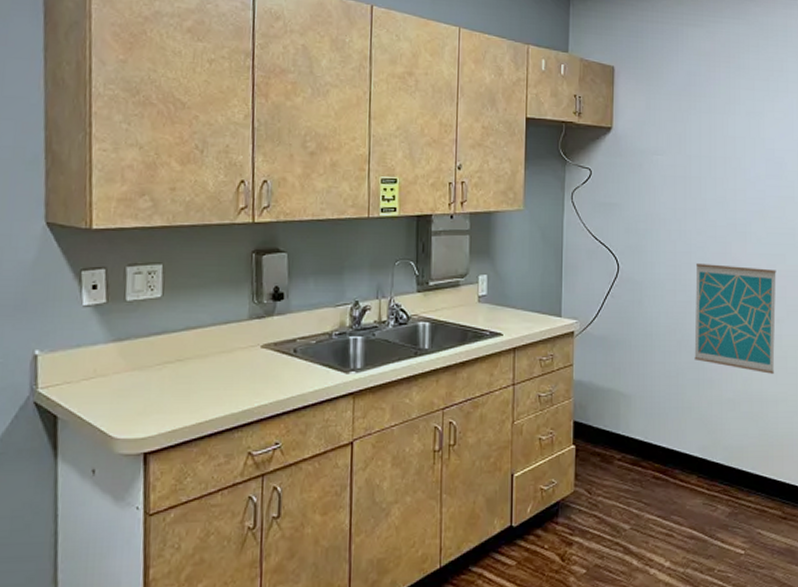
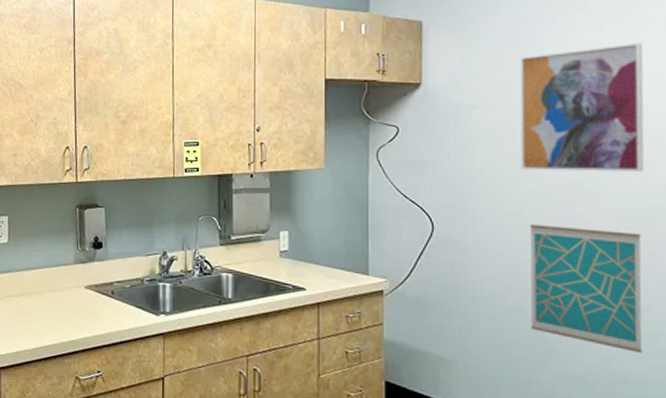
wall art: none [690,101,783,217] -> present [519,42,645,173]

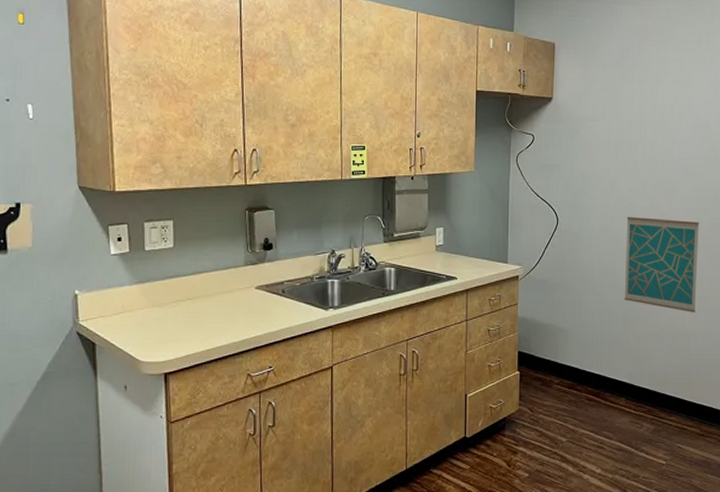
wall art: present [519,42,645,173] -> none [622,71,709,175]

